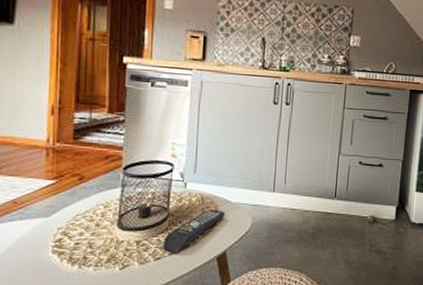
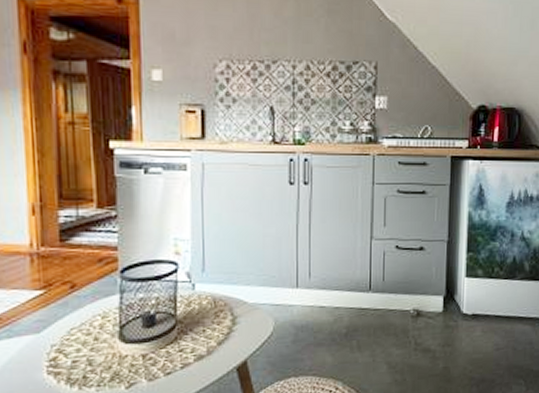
remote control: present [163,210,225,253] -> none [173,313,242,366]

